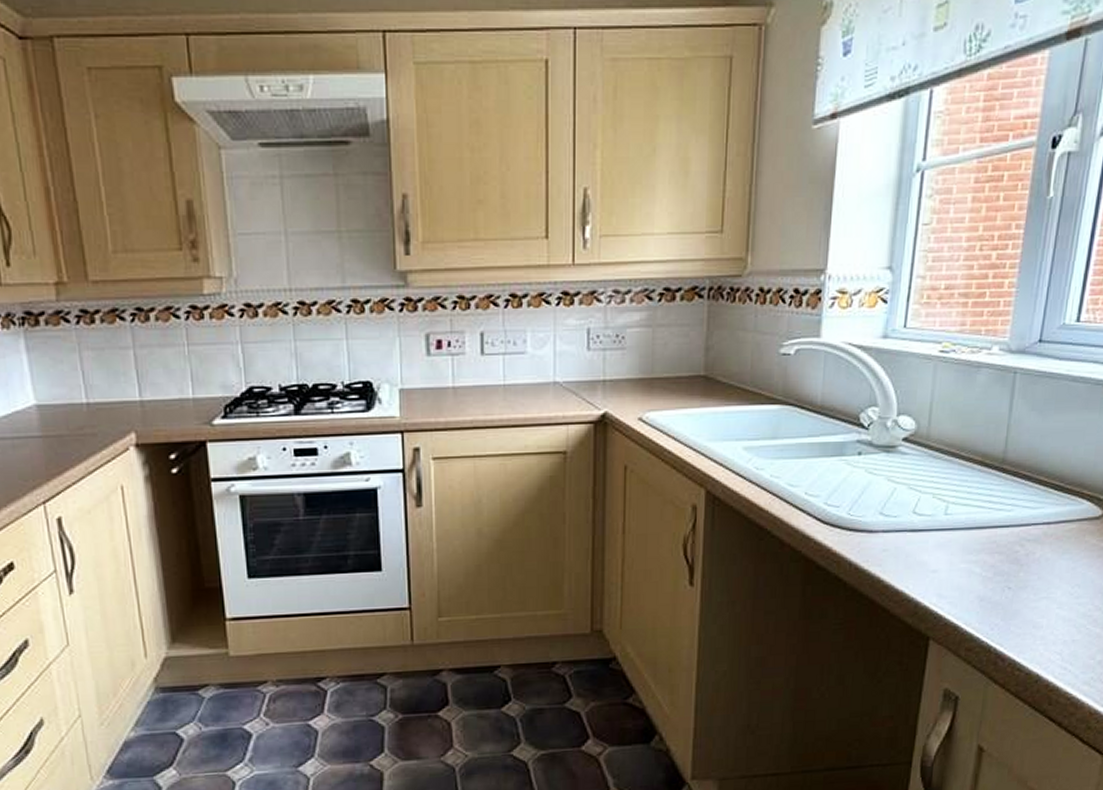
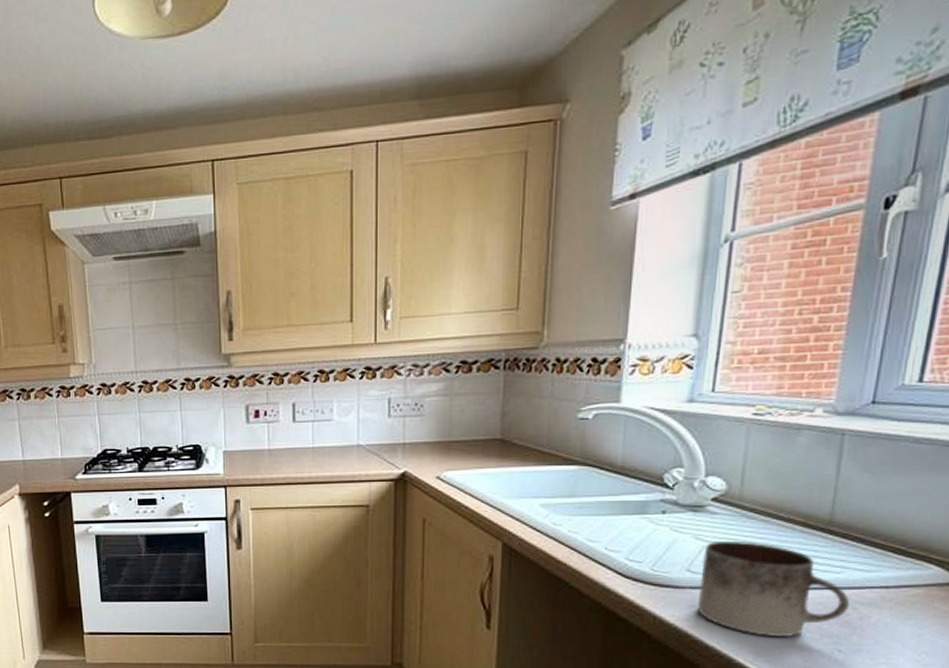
mug: none [888,481,1019,578] -> present [697,540,851,638]

